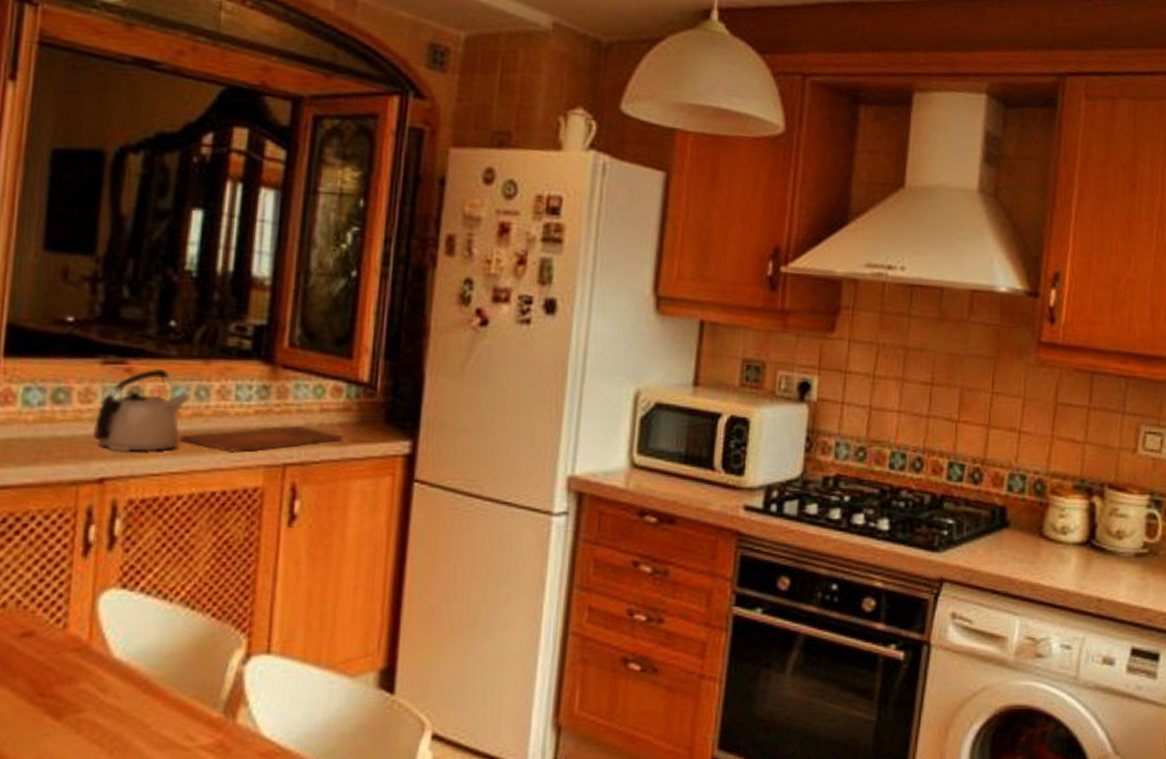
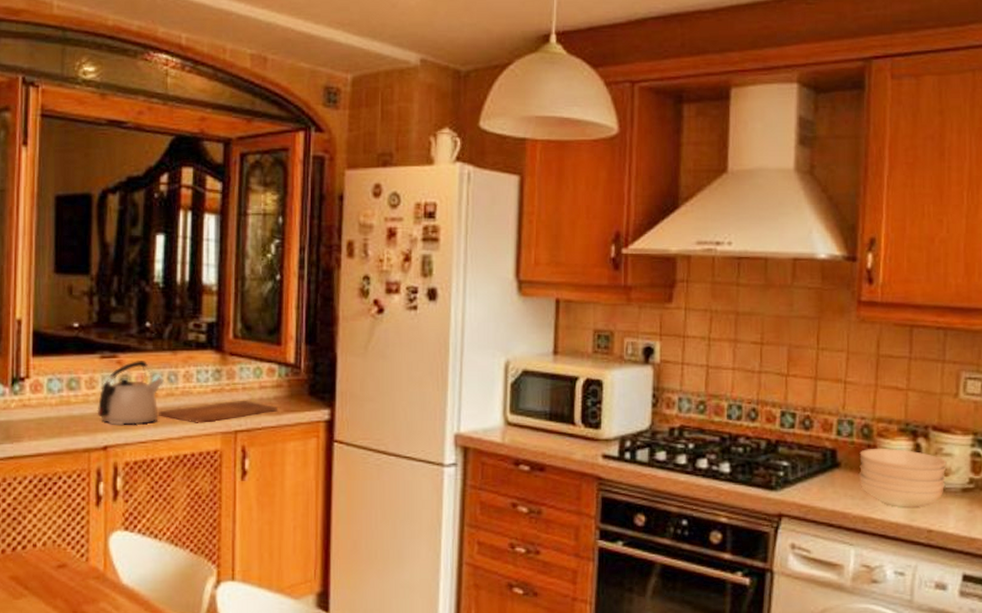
bowl: none [1028,507,1121,573] -> present [858,449,947,507]

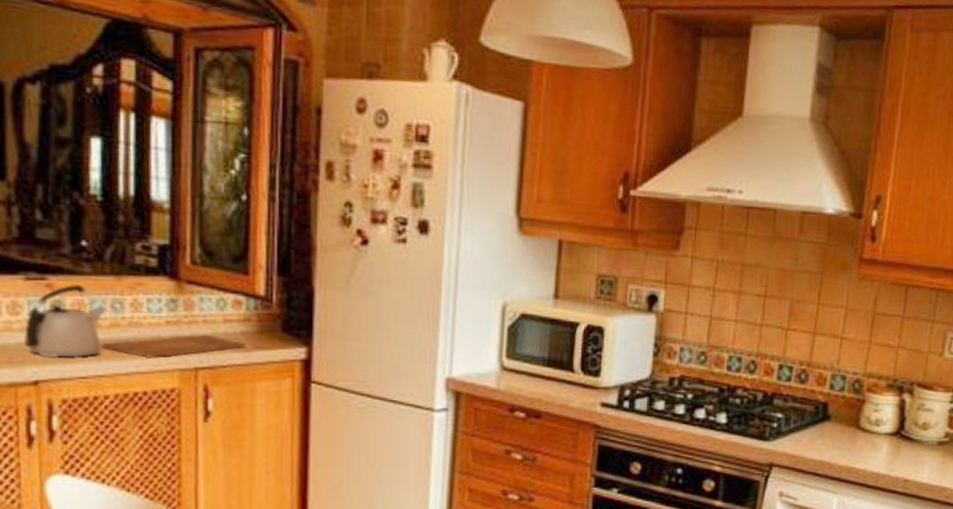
bowl: present [858,449,947,507] -> none [846,403,927,459]

